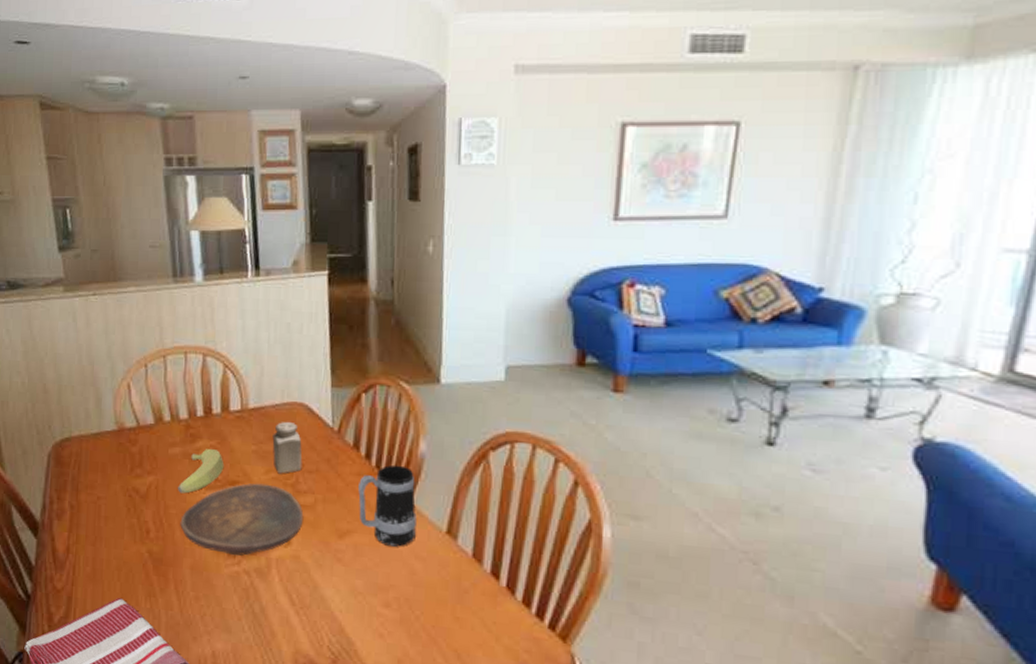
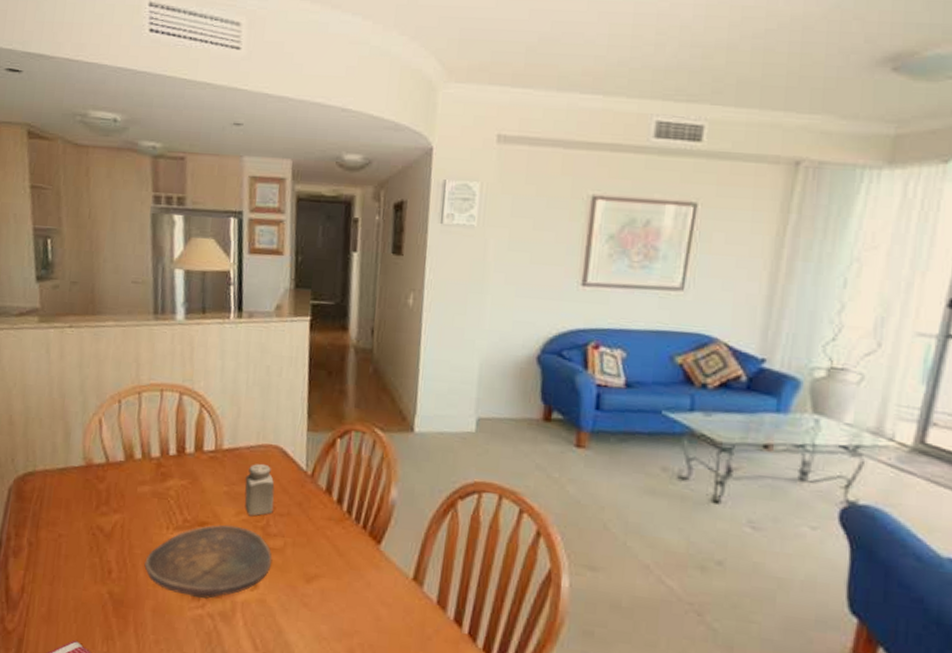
banana: present [178,449,224,494] -> none [144,488,195,534]
mug: present [358,464,417,547] -> none [328,510,385,593]

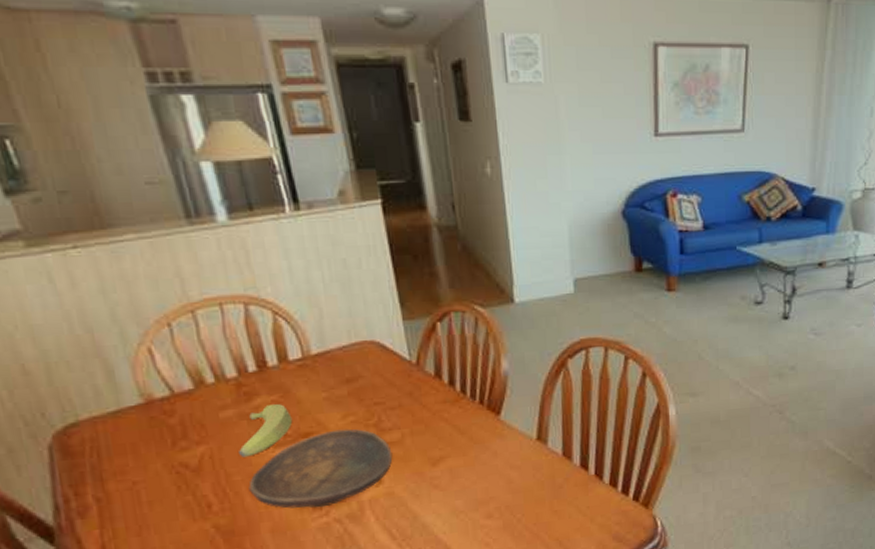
banana: none [144,488,195,534] -> present [239,404,293,457]
salt shaker: present [244,463,275,516] -> none [344,361,383,417]

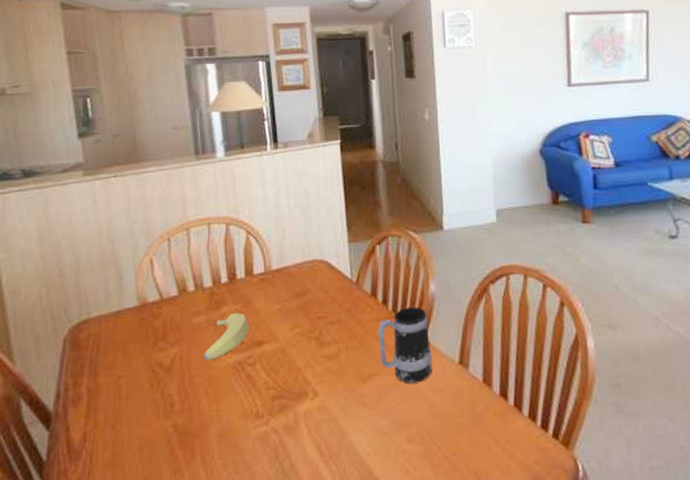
decorative bowl: present [248,429,393,509] -> none [206,340,329,416]
mug: none [446,386,509,463] -> present [378,306,432,383]

